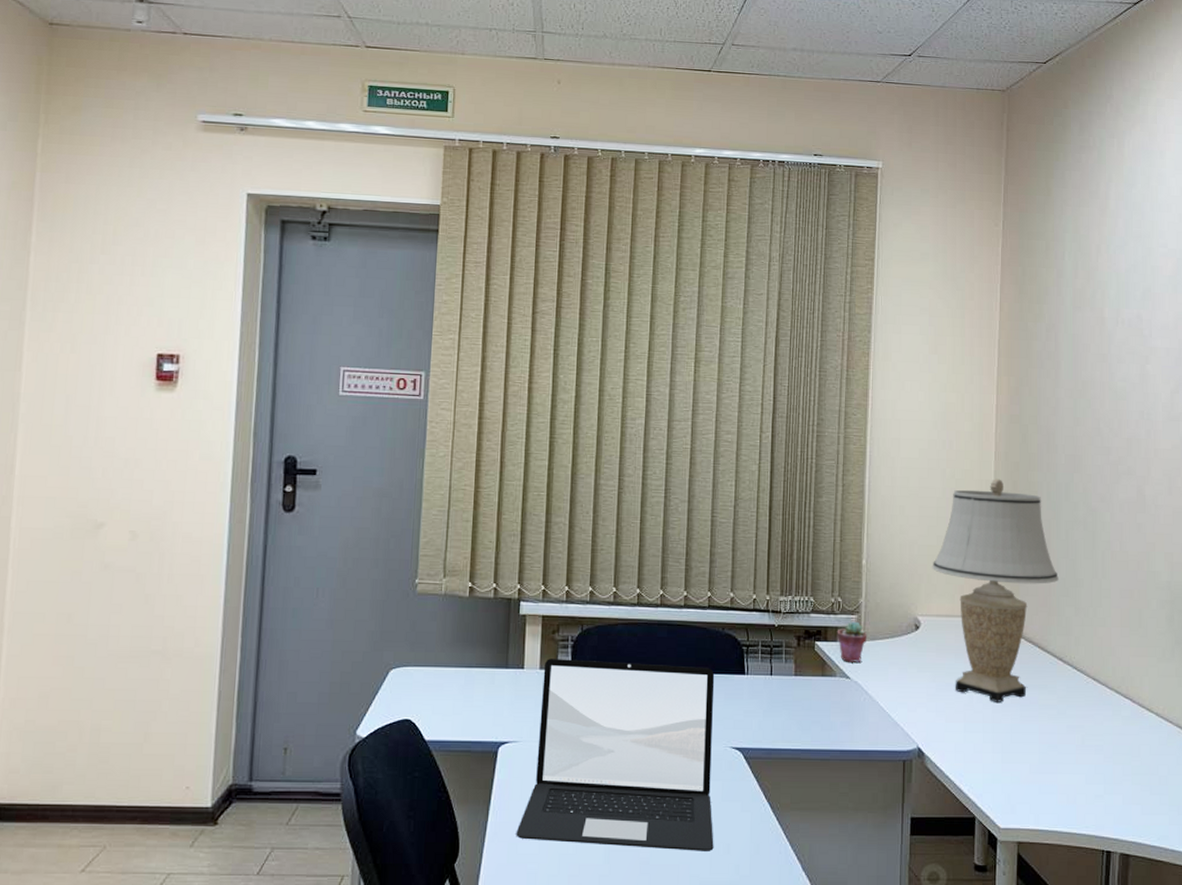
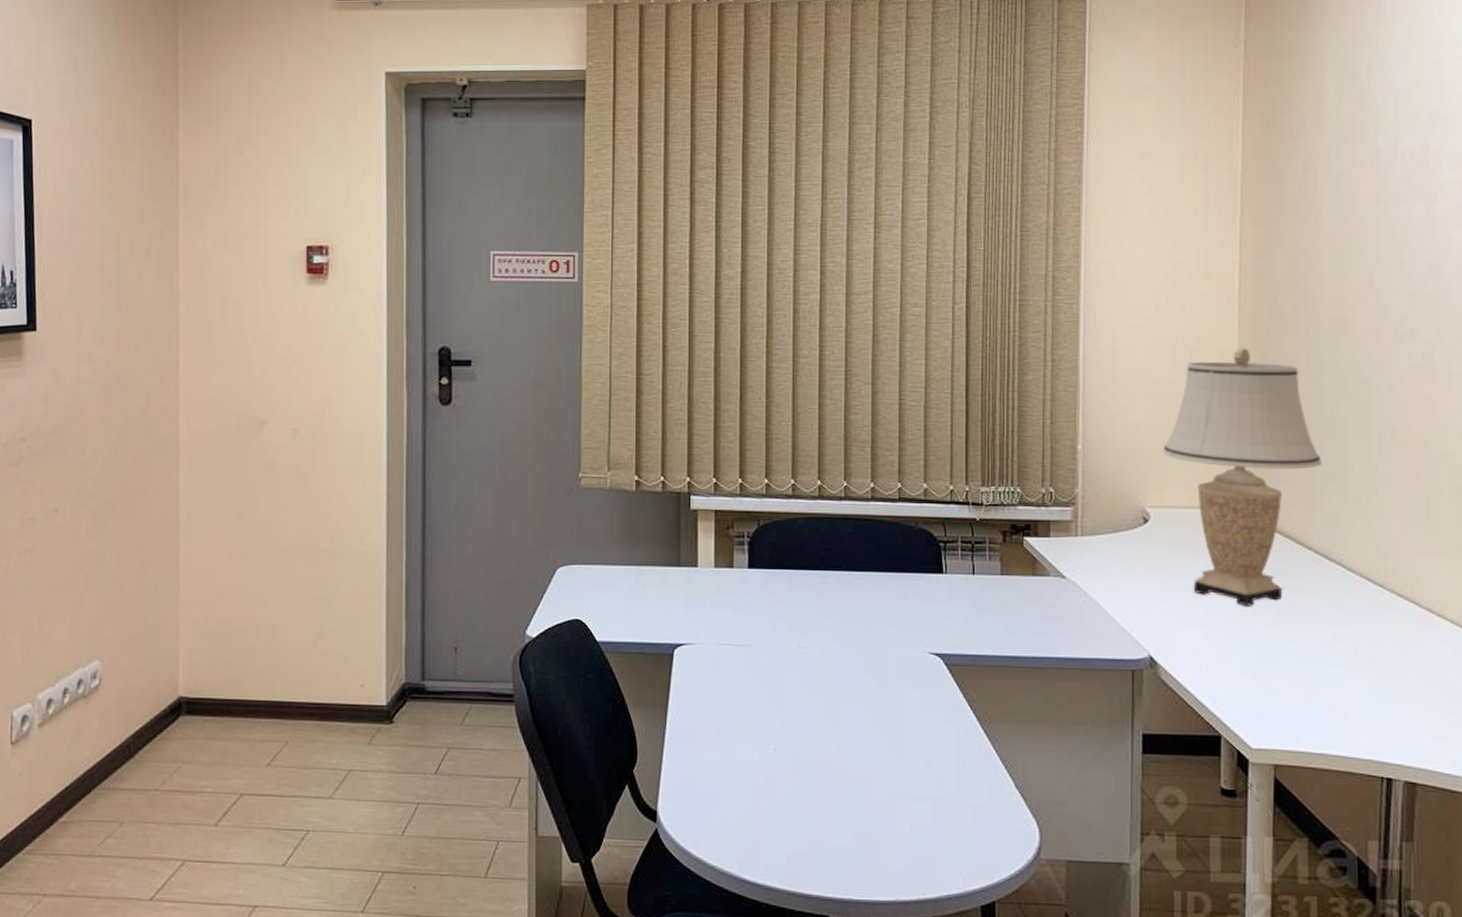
laptop: present [516,659,715,851] -> none [696,556,914,765]
potted succulent: present [837,621,868,662] -> none [1049,514,1086,560]

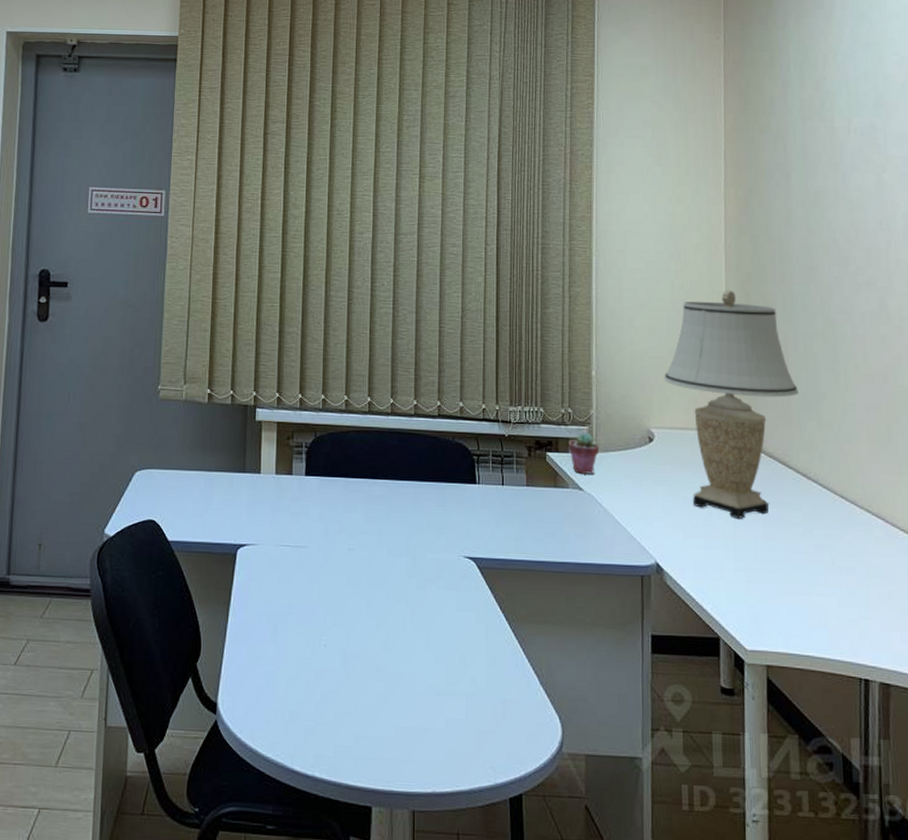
potted succulent: none [1049,514,1086,560] -> present [568,432,600,474]

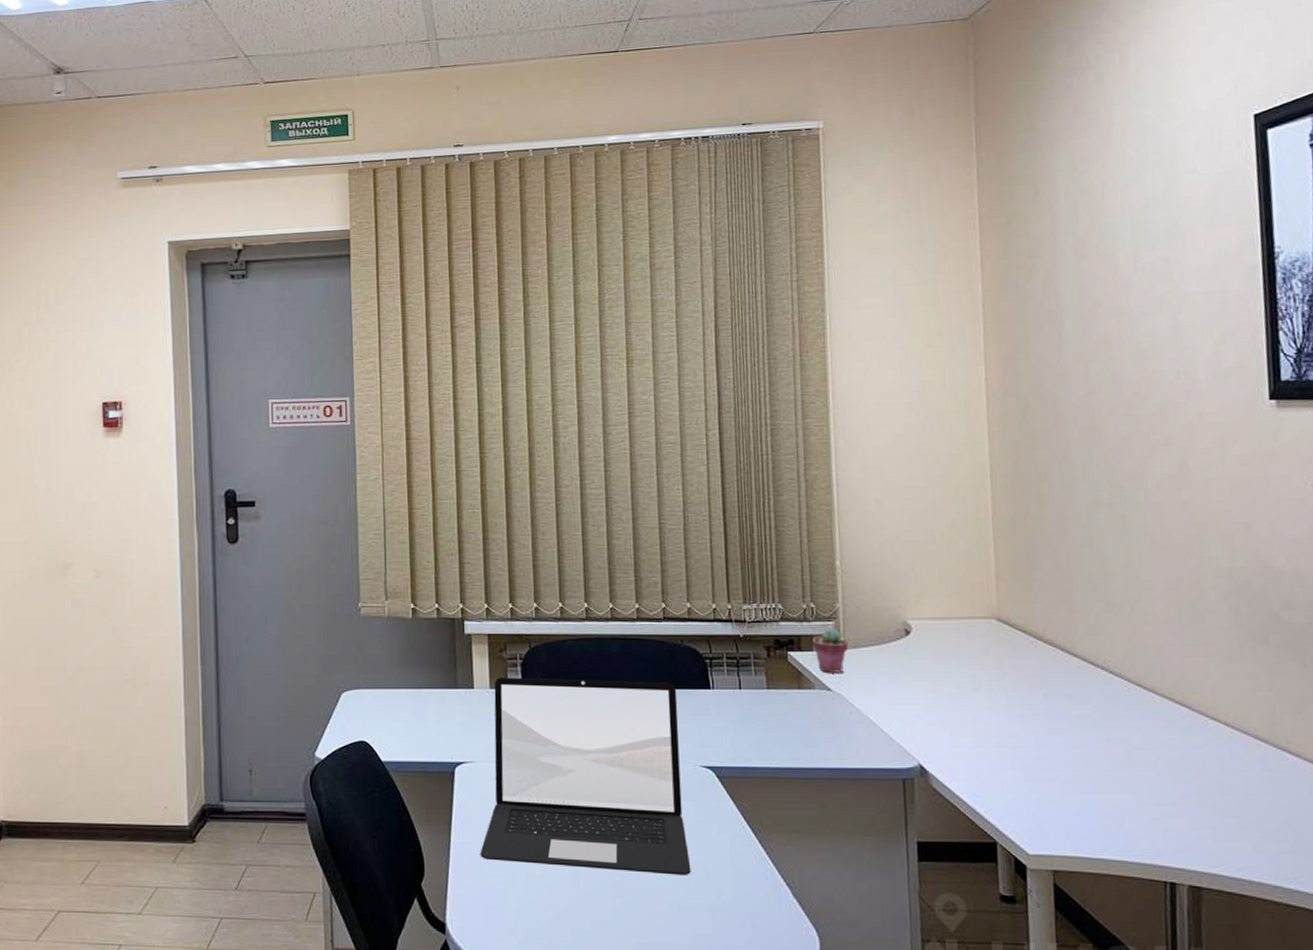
laptop: none [255,464,450,661] -> present [480,677,691,875]
table lamp: present [664,290,799,519] -> none [920,461,1082,713]

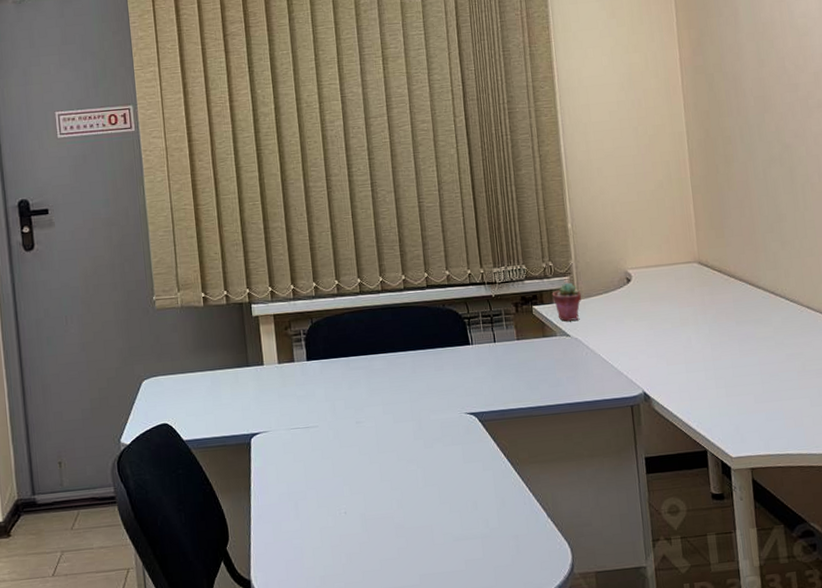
laptop: present [480,677,691,875] -> none [278,342,462,519]

